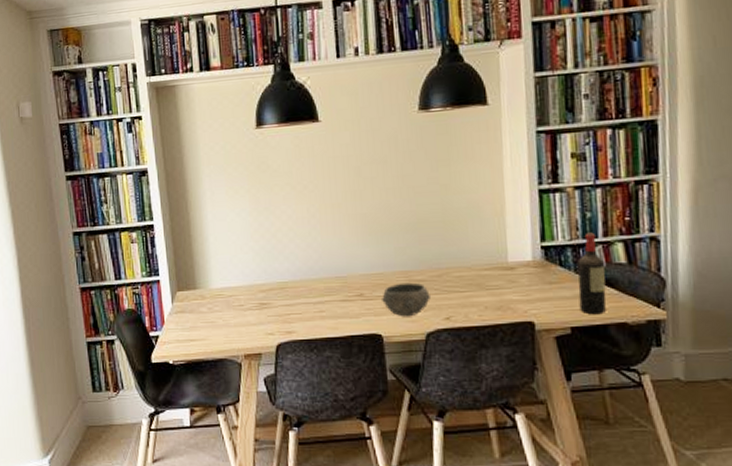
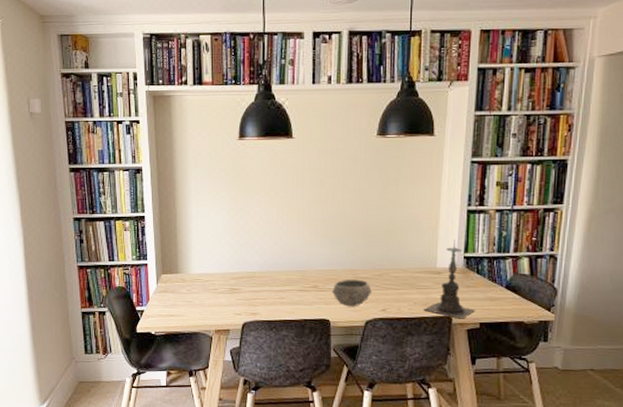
candle holder: none [497,226,563,324] -> present [424,239,475,319]
wine bottle: present [577,232,607,315] -> none [488,248,513,314]

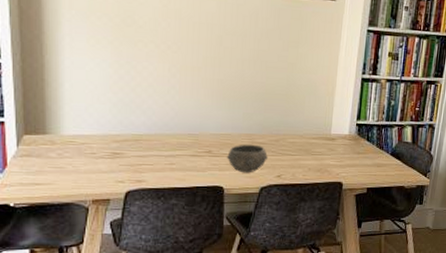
candle holder: present [424,239,475,319] -> none [317,107,364,185]

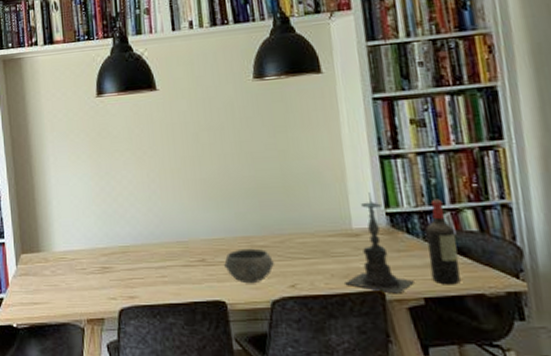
candle holder: none [317,107,364,185] -> present [345,192,414,294]
wine bottle: none [375,116,398,180] -> present [425,199,460,285]

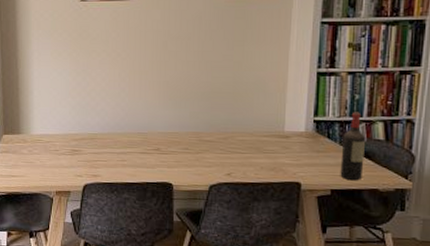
bowl: present [223,248,275,284] -> none [174,142,217,171]
candle holder: present [345,192,414,294] -> none [271,102,326,185]

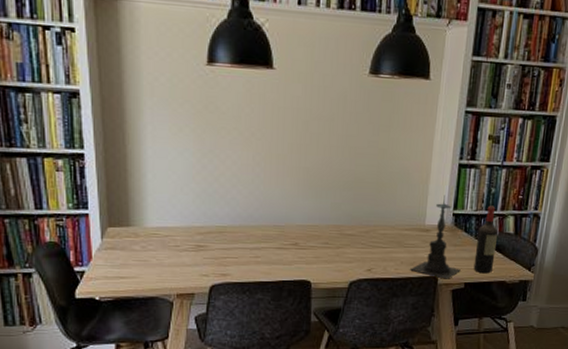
candle holder: none [271,102,326,185] -> present [410,195,461,279]

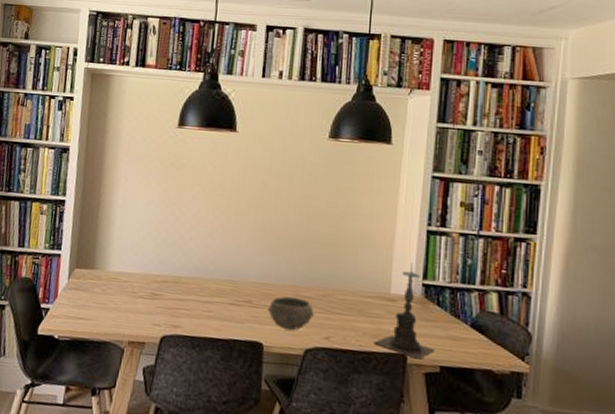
bowl: none [313,236,358,267] -> present [267,296,315,331]
wine bottle: present [473,205,499,274] -> none [450,278,479,359]

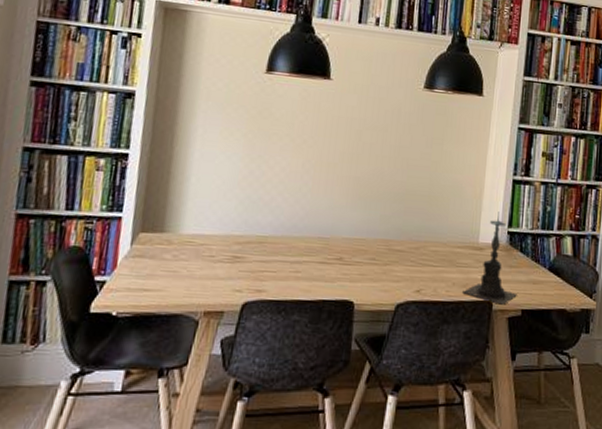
bowl: present [267,296,315,331] -> none [358,251,407,286]

